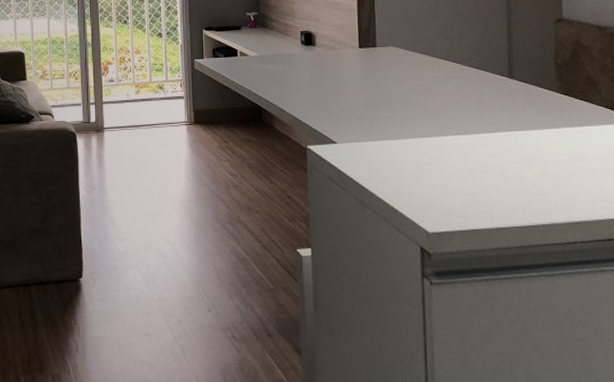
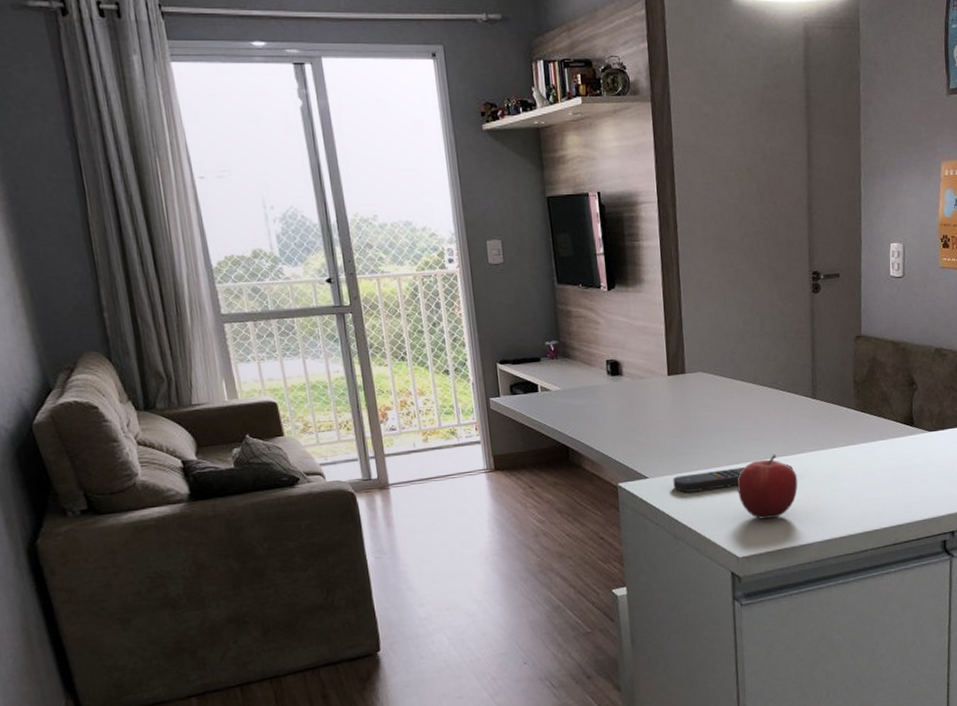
remote control: none [361,141,488,161] -> present [673,464,793,493]
fruit: none [427,130,494,196] -> present [737,454,798,519]

